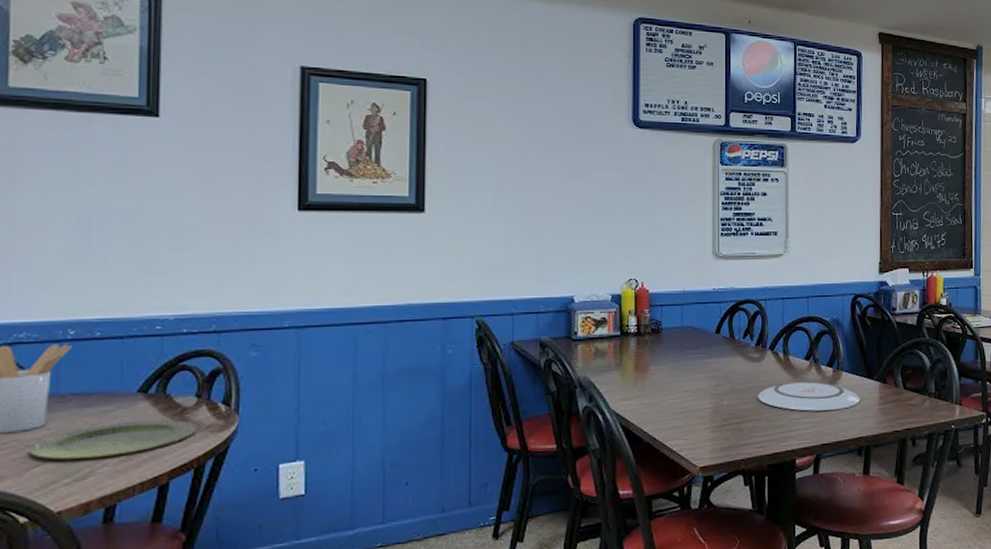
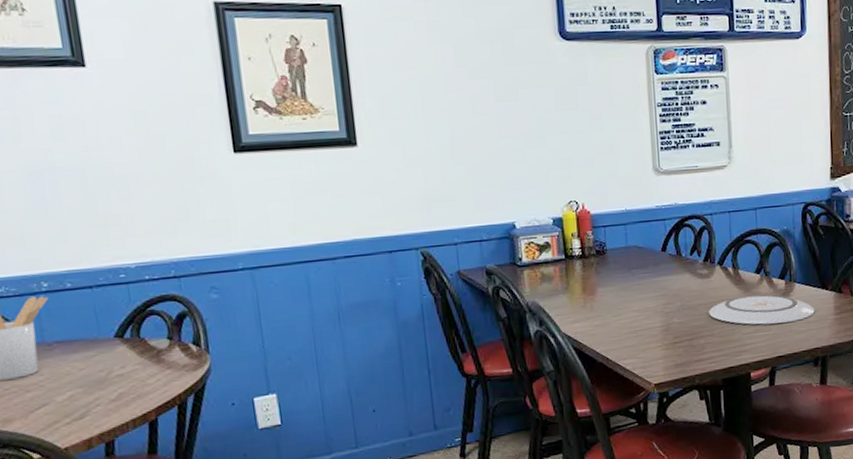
plate: present [29,419,197,460] -> none [29,361,174,403]

